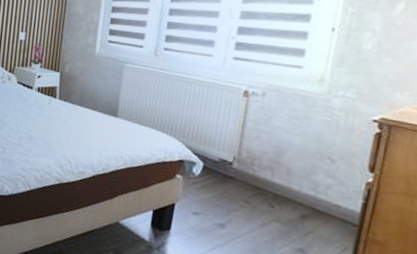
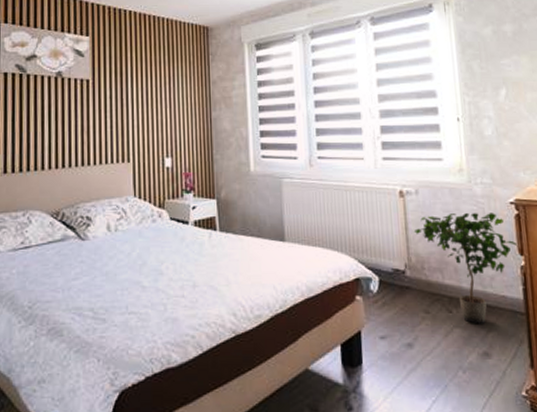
potted plant: none [252,118,370,225] -> present [414,213,518,324]

